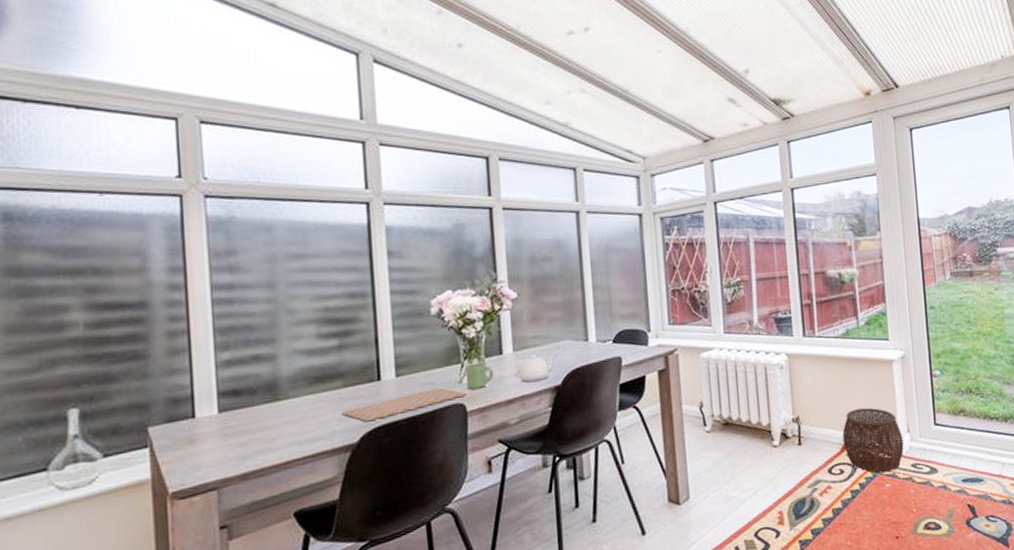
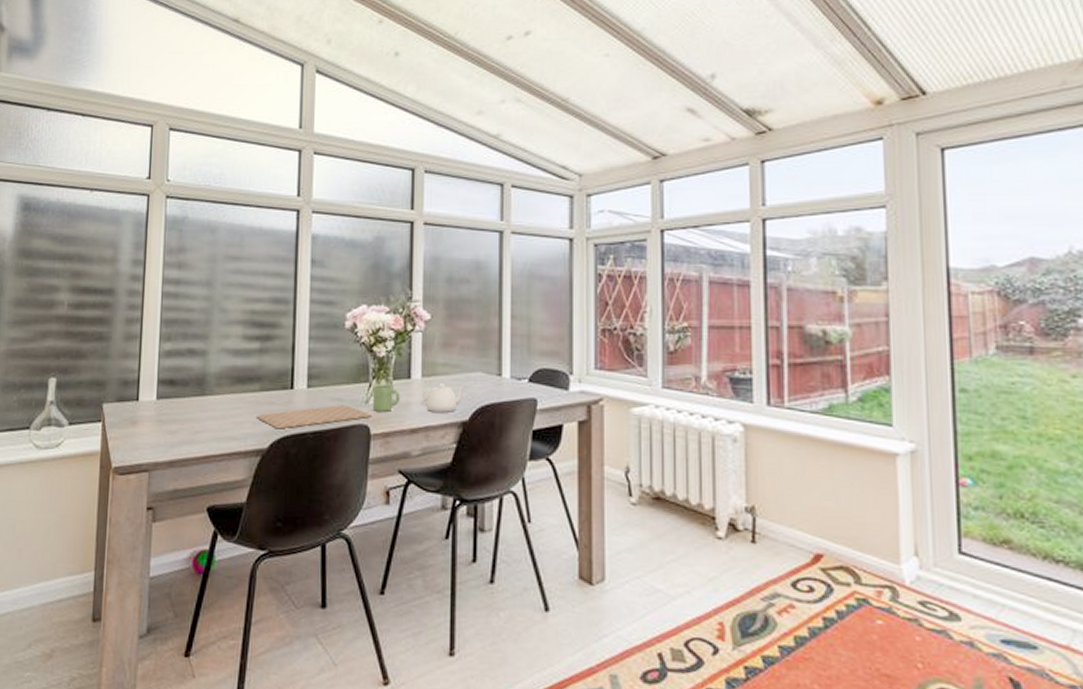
woven basket: present [842,408,904,473] -> none [815,510,908,605]

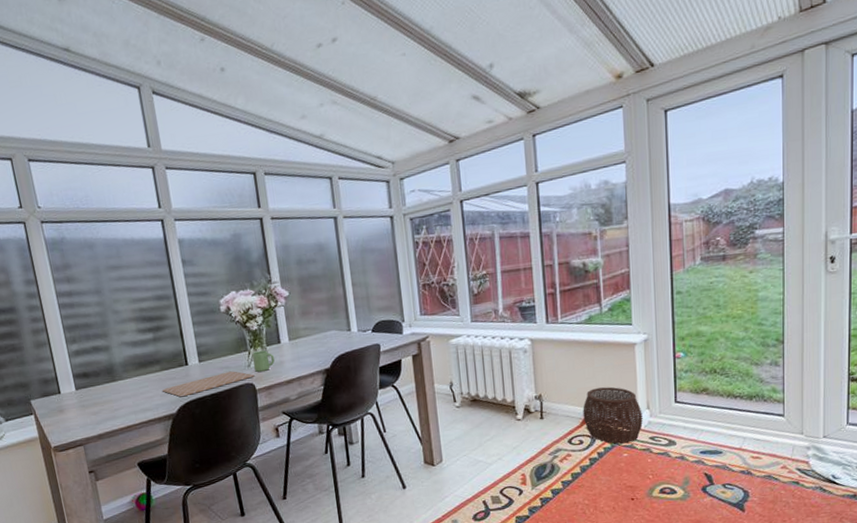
teapot: present [421,383,466,412] -> none [291,342,325,366]
woven basket: none [815,510,908,605] -> present [583,387,643,445]

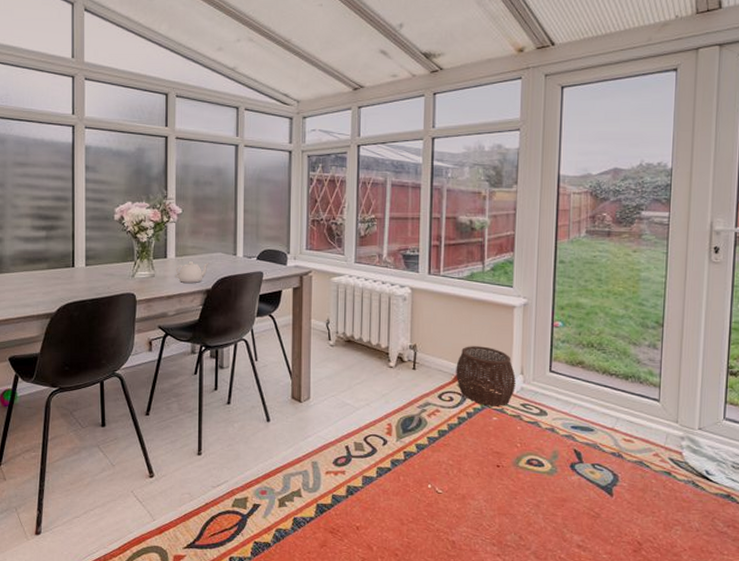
placemat: present [162,371,255,397] -> none [46,279,137,298]
mug: present [251,350,275,372] -> none [137,263,160,283]
teapot: none [291,342,325,366] -> present [175,261,209,283]

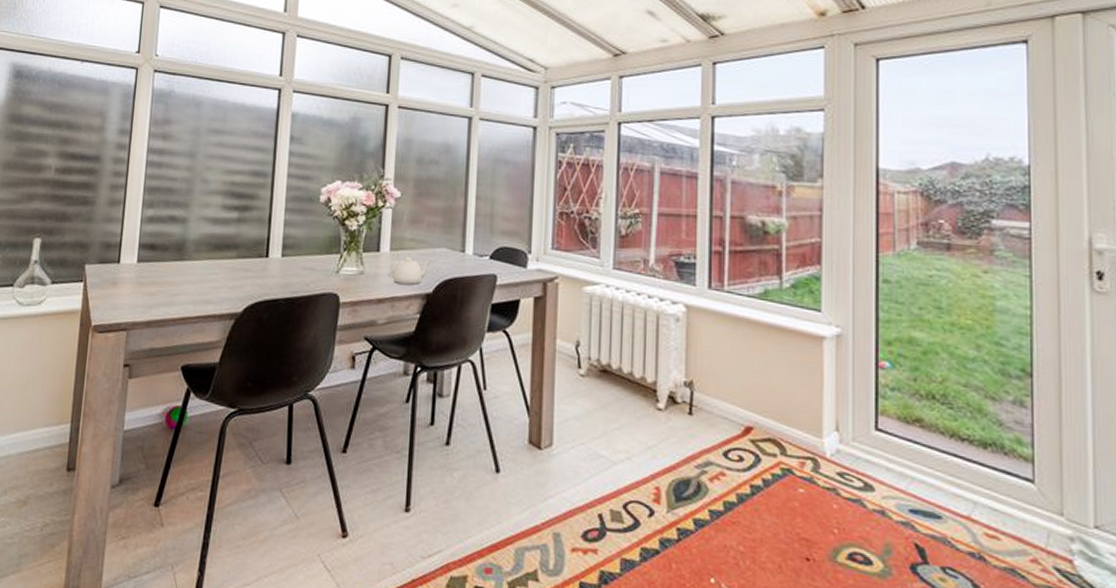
woven basket: present [456,346,516,407] -> none [746,387,829,475]

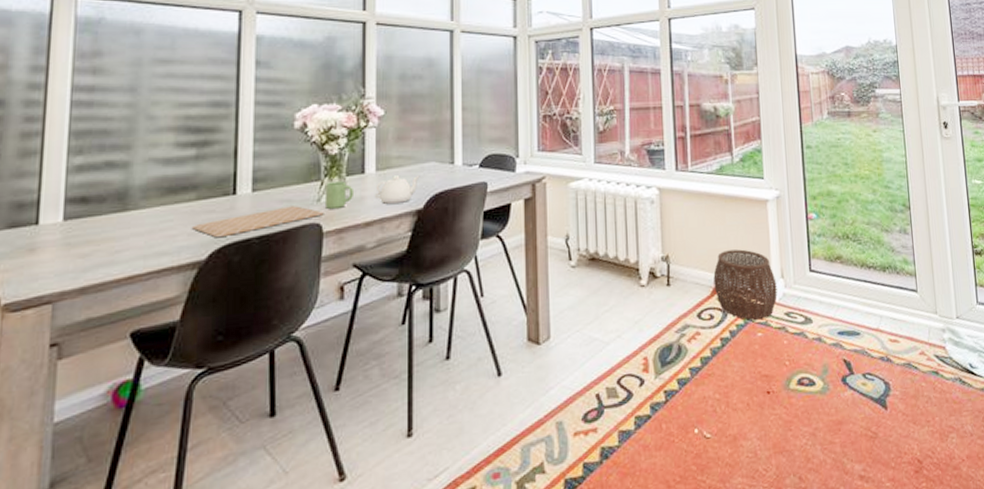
placemat: none [232,274,342,295] -> present [192,206,324,238]
mug: none [342,256,370,282] -> present [324,181,355,209]
woven basket: none [746,387,829,475] -> present [713,249,777,321]

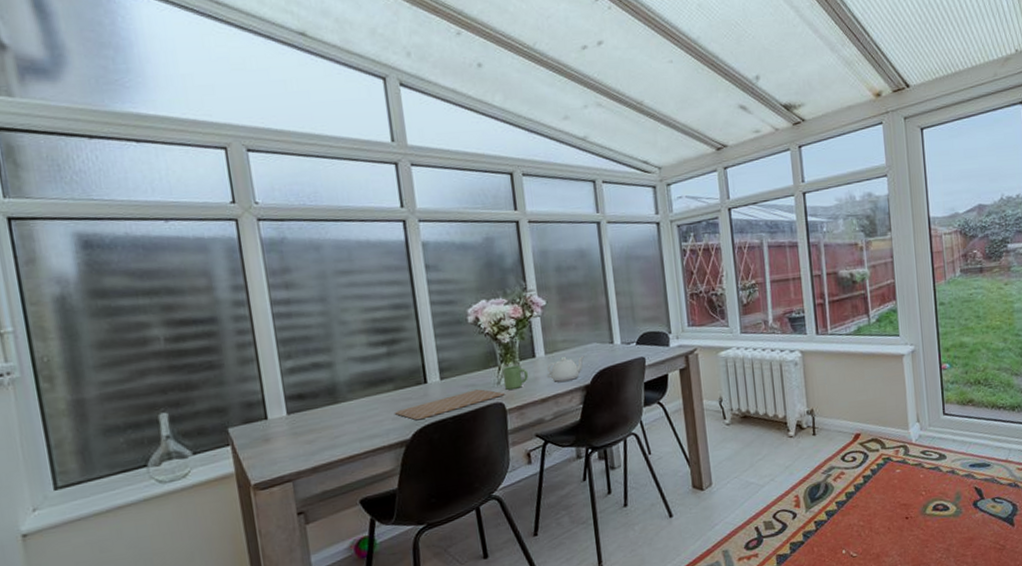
woven basket: present [713,249,777,321] -> none [854,400,914,460]

